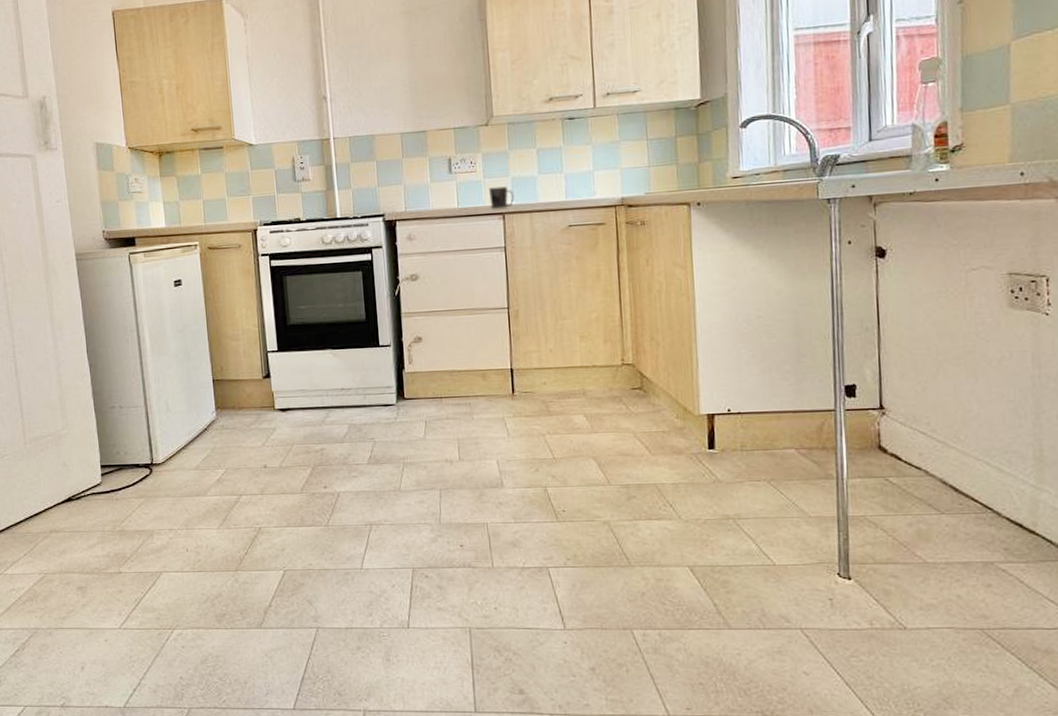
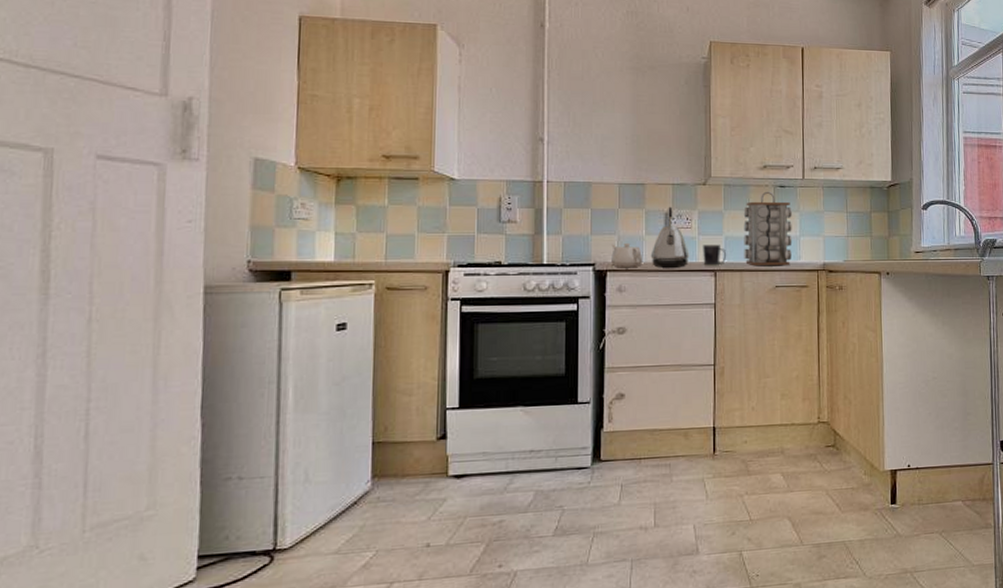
teapot: none [398,191,429,217] -> present [611,242,642,268]
kettle: none [437,151,476,214] -> present [650,206,690,268]
spice rack: none [529,125,586,207] -> present [743,191,793,268]

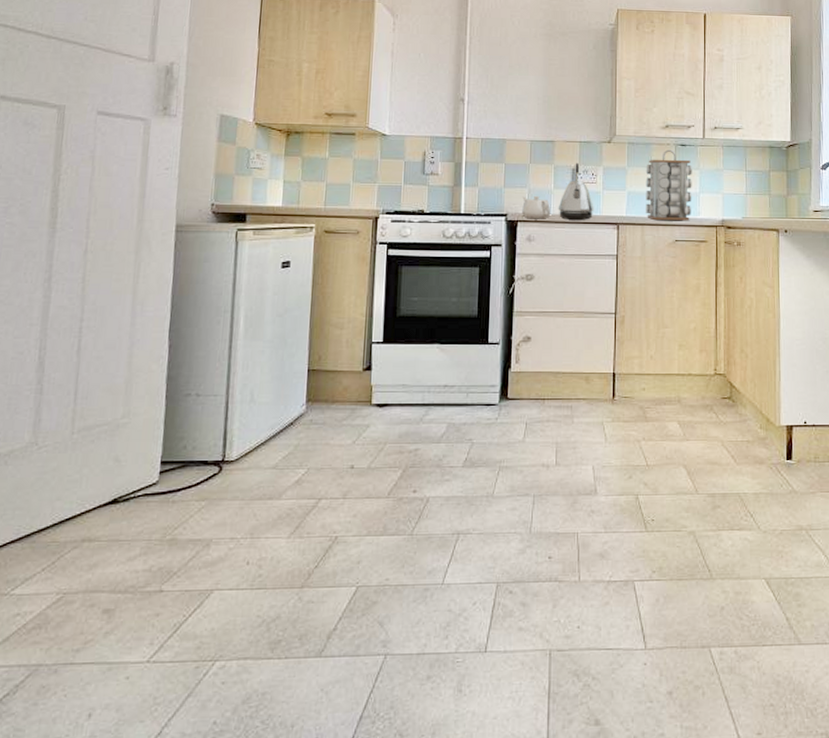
mug: present [702,244,727,267] -> none [606,199,629,220]

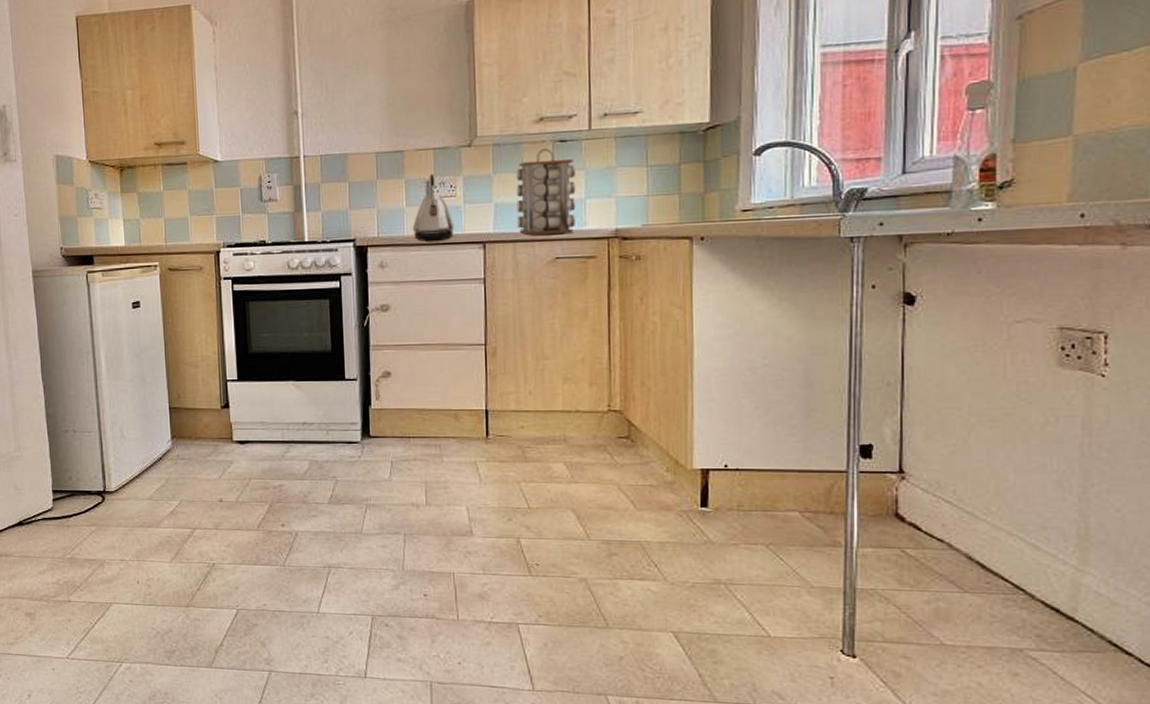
teapot: present [522,195,550,219] -> none [371,215,404,243]

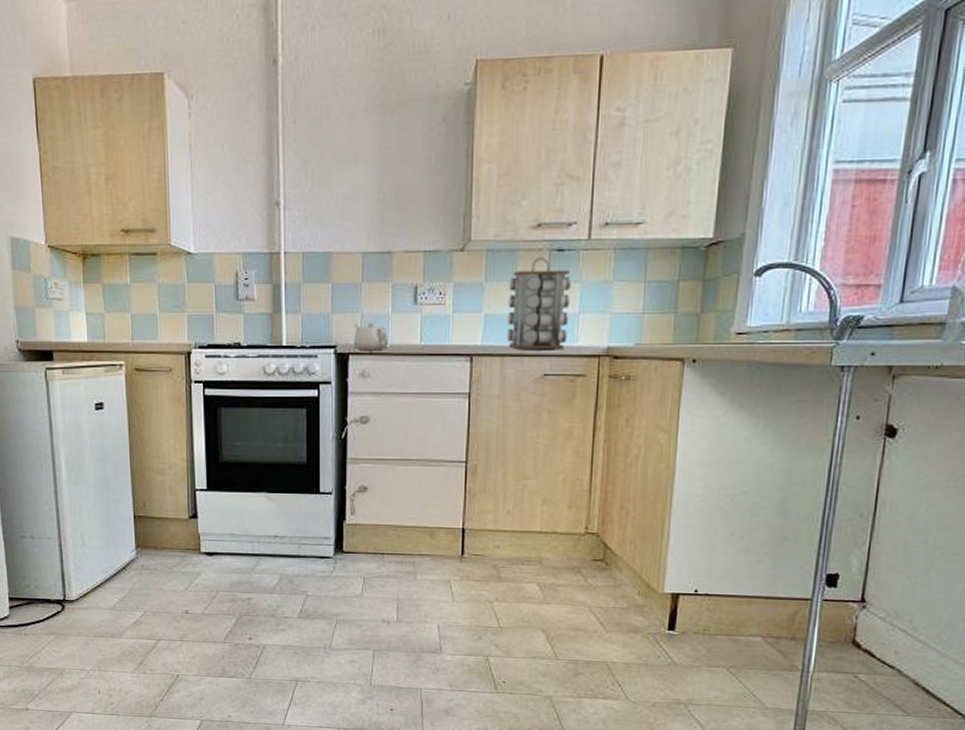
teapot: none [371,215,404,243] -> present [354,322,388,351]
kettle: present [412,173,455,241] -> none [397,278,442,351]

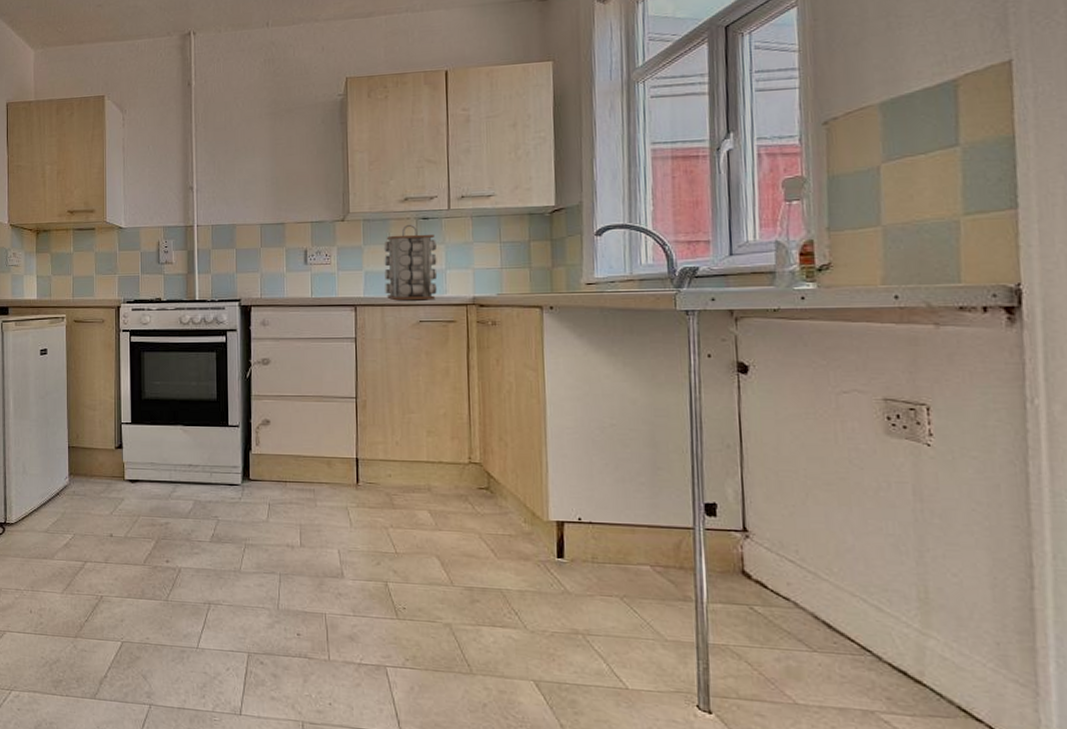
teapot: present [354,322,388,351] -> none [255,279,284,304]

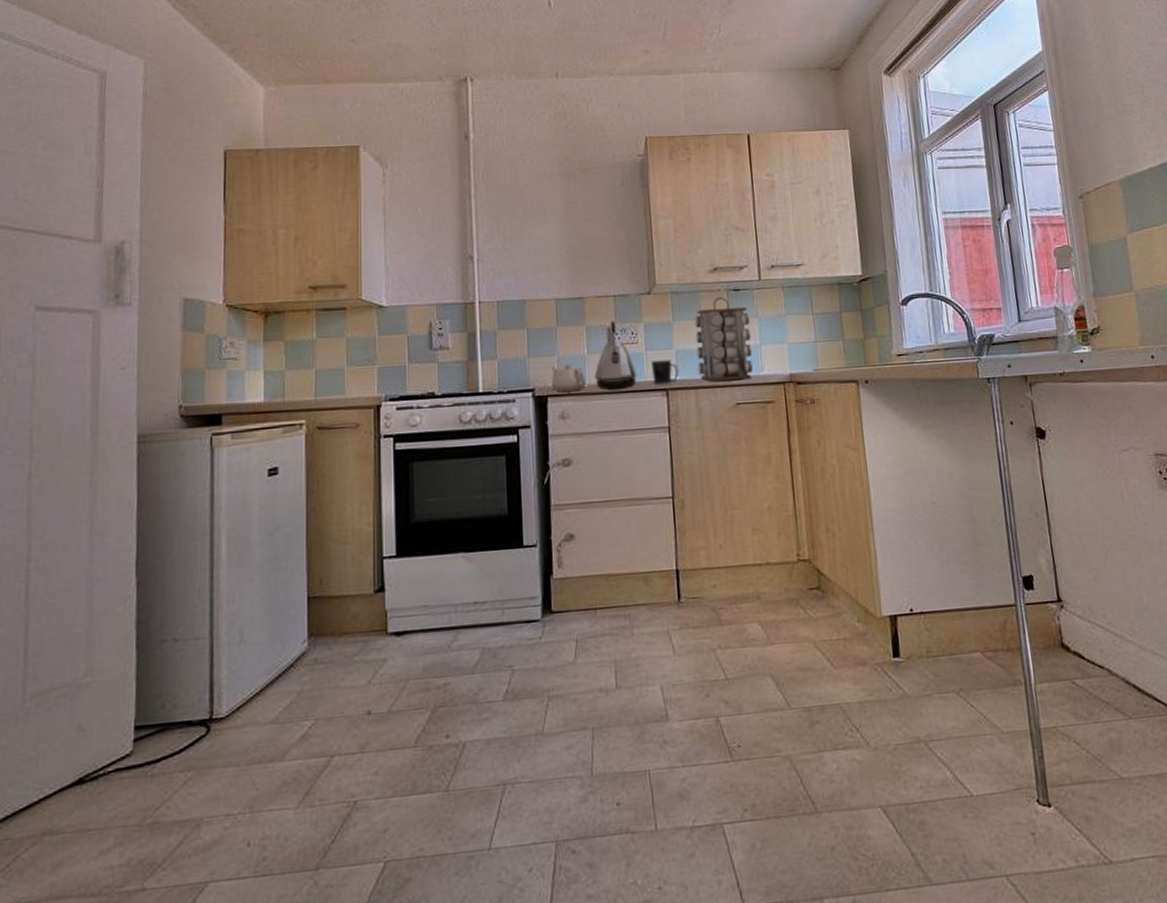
teapot: none [255,279,284,304] -> present [551,363,586,393]
kettle: none [291,243,330,303] -> present [594,320,638,390]
mug: none [341,279,367,302] -> present [650,360,679,386]

